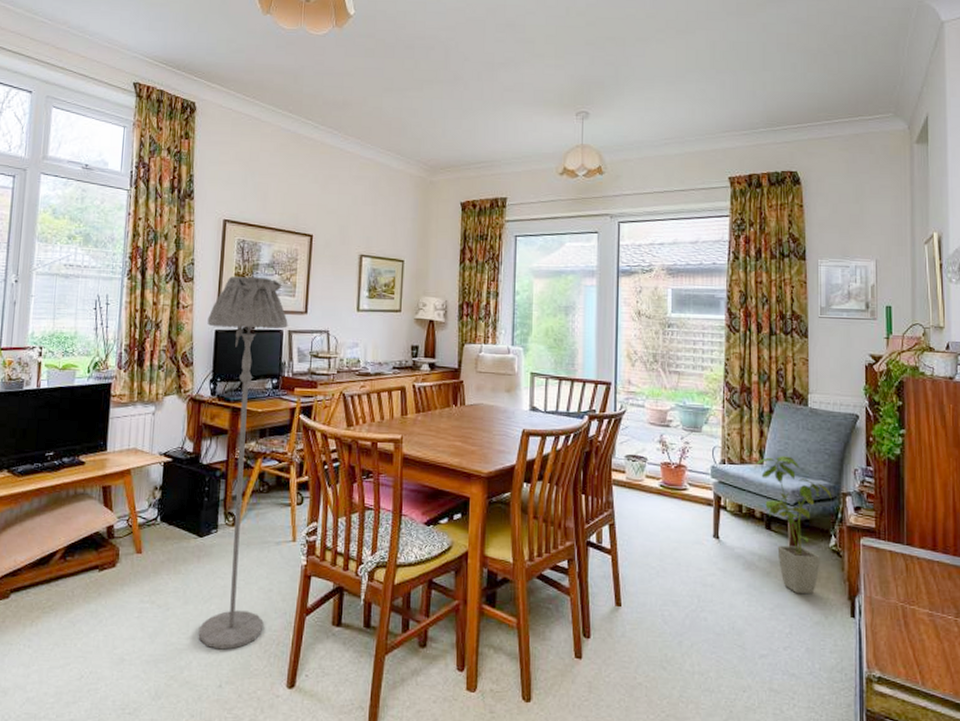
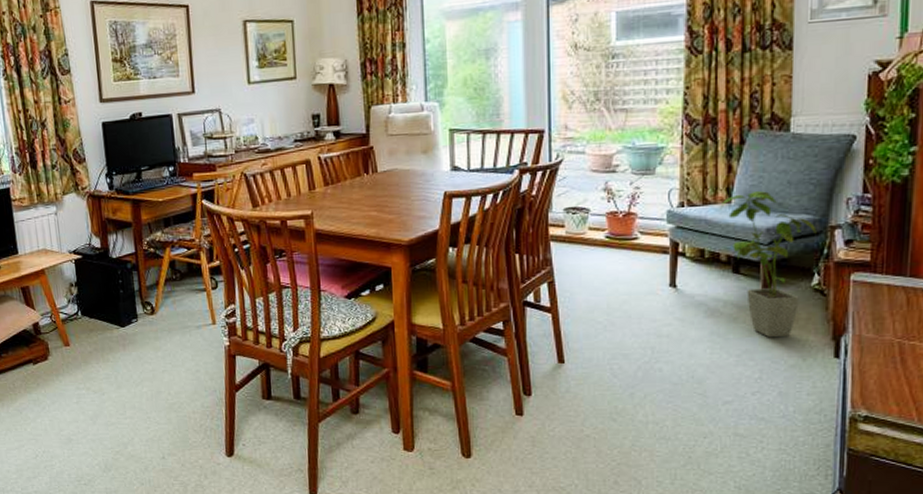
floor lamp: present [198,276,288,650] -> none [92,59,196,426]

